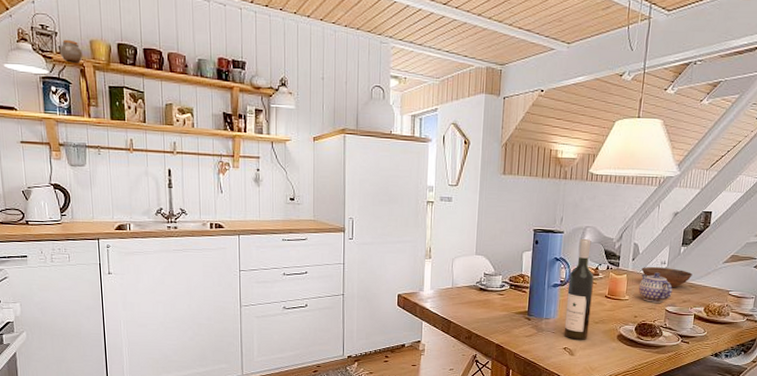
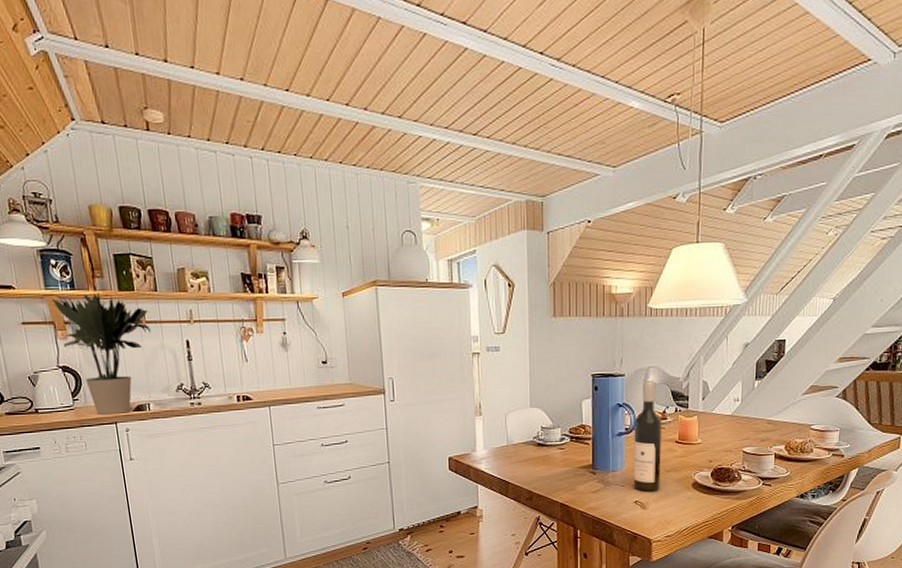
potted plant: none [49,119,138,232] -> present [51,292,152,416]
jar: present [59,39,83,64] -> none [55,206,83,233]
teapot: present [638,272,673,303] -> none [711,411,749,444]
bowl: present [641,266,693,288] -> none [713,404,769,427]

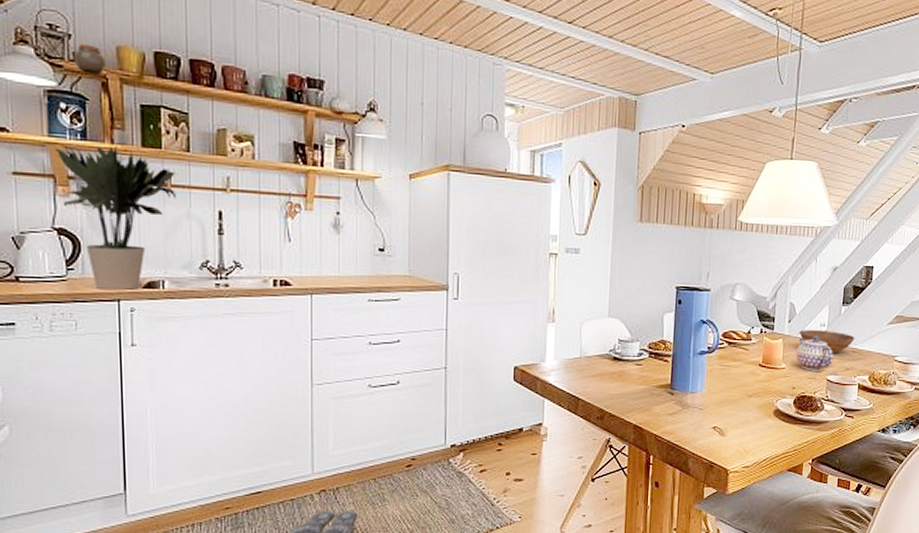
jar: none [55,206,83,233] -> present [73,43,106,76]
bottle: present [633,380,662,492] -> none [712,297,746,417]
teapot: none [711,411,749,444] -> present [795,336,834,371]
bowl: none [713,404,769,427] -> present [799,329,855,354]

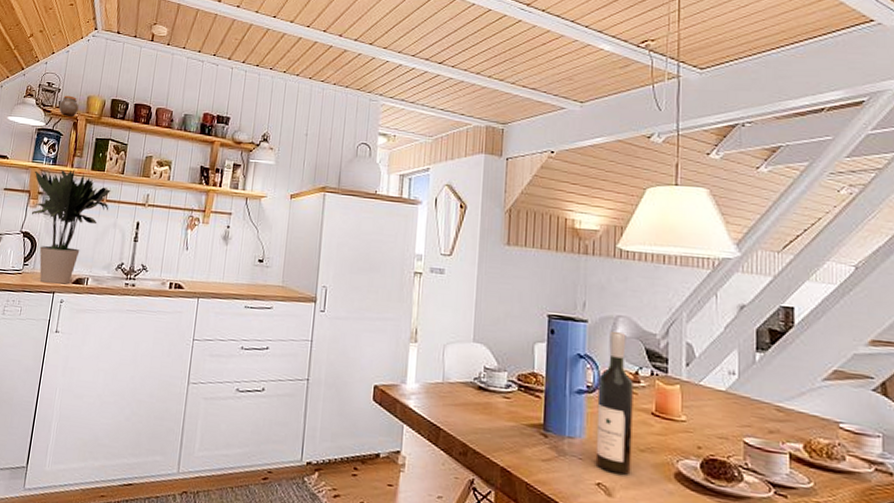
bottle: none [712,297,746,417] -> present [595,330,633,475]
teapot: present [795,336,834,371] -> none [699,385,751,431]
bowl: present [799,329,855,354] -> none [701,376,778,411]

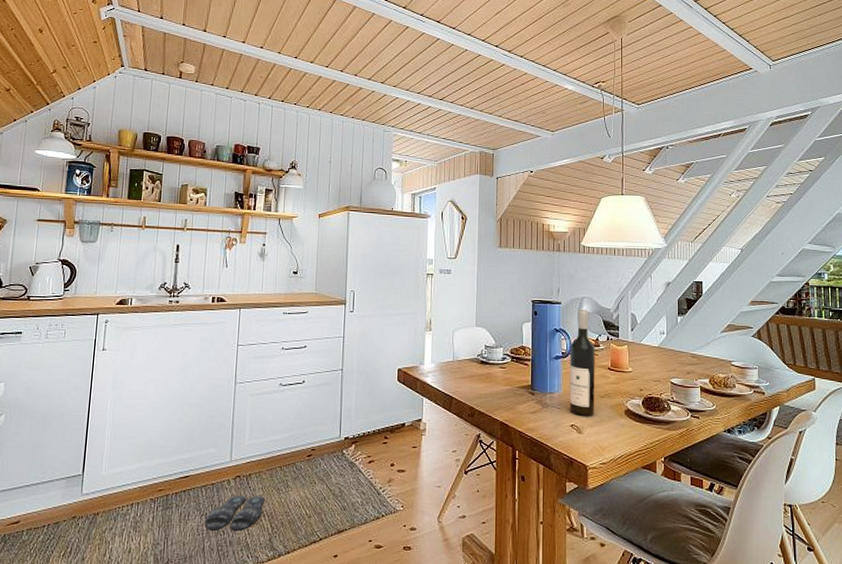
potted plant: present [31,169,112,285] -> none [68,199,150,307]
jar: present [58,95,79,118] -> none [89,129,111,150]

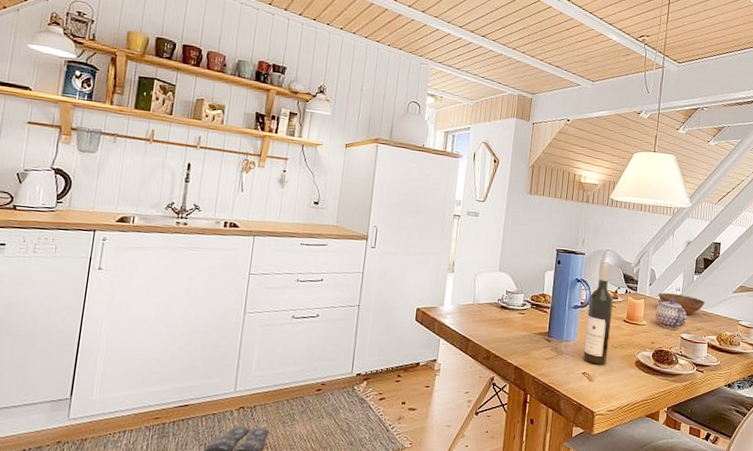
teapot: none [640,342,675,375] -> present [655,298,687,330]
bowl: none [641,336,693,359] -> present [658,292,705,315]

